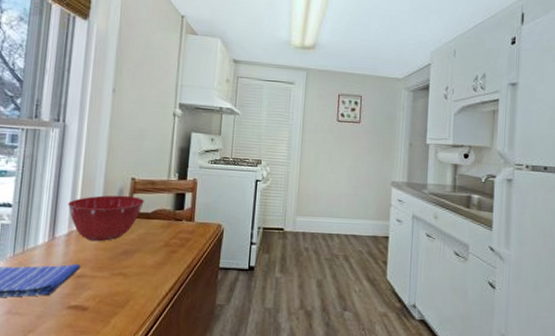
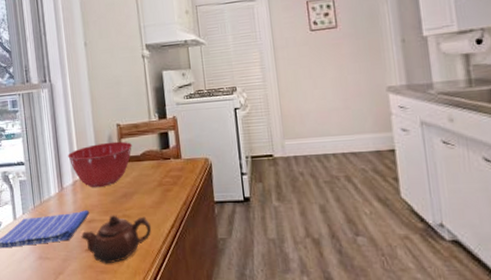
teapot: none [65,272,149,324] -> present [81,215,152,264]

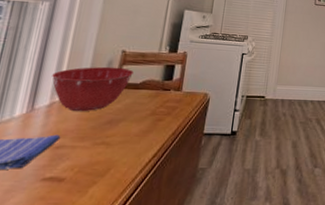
teapot: present [81,215,152,264] -> none [40,142,132,195]

